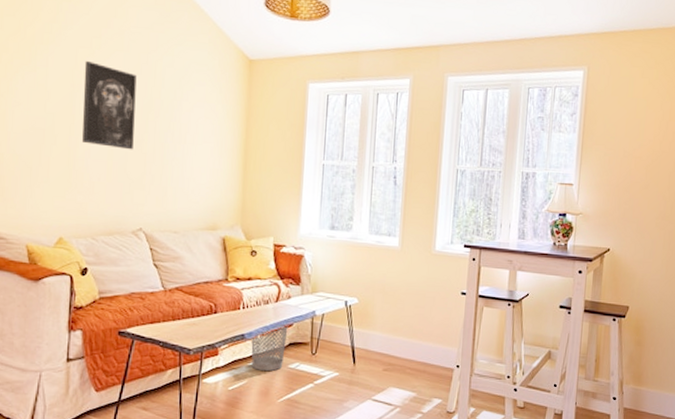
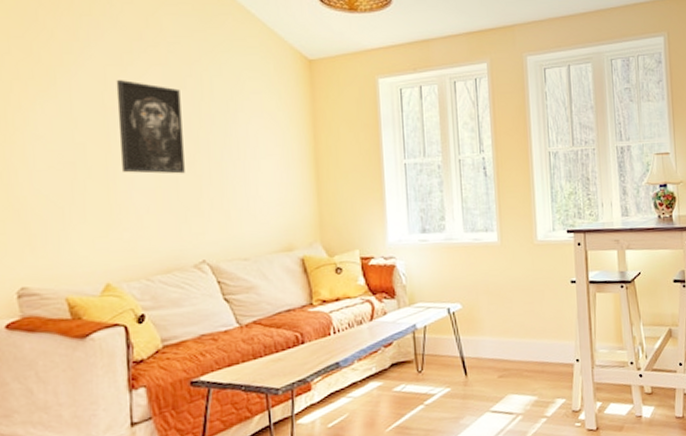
wastebasket: present [251,325,288,371] -> none [348,345,388,400]

